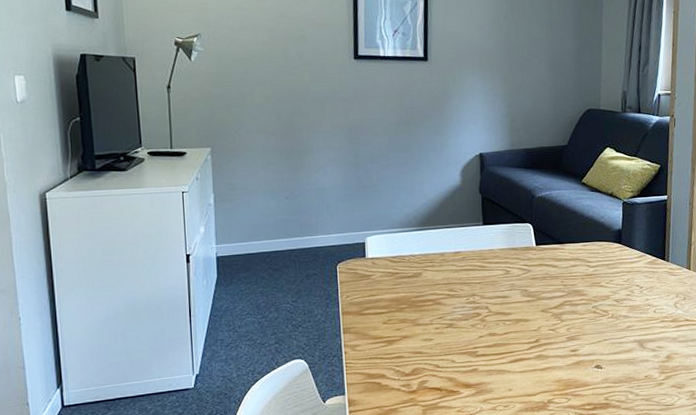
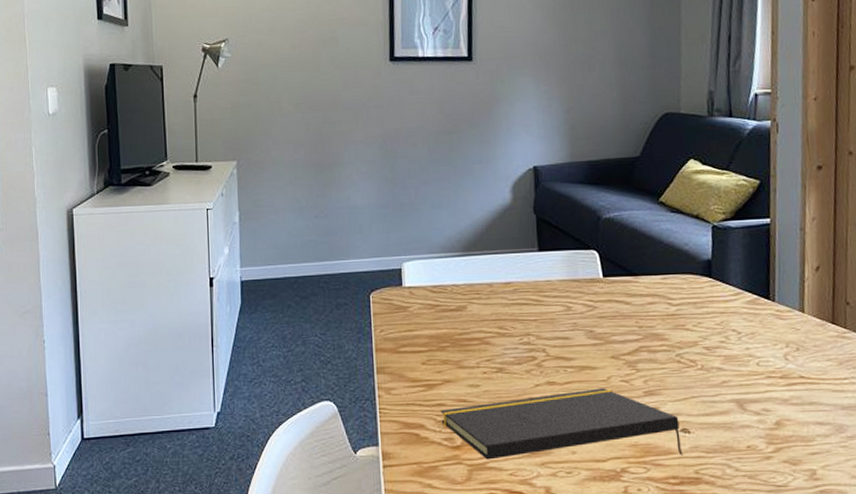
notepad: none [399,336,596,401] -> present [440,388,683,460]

